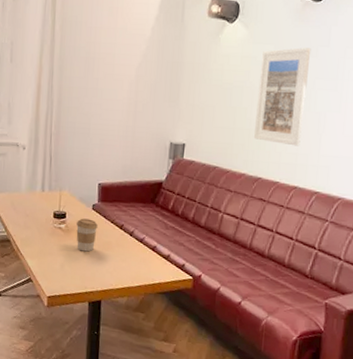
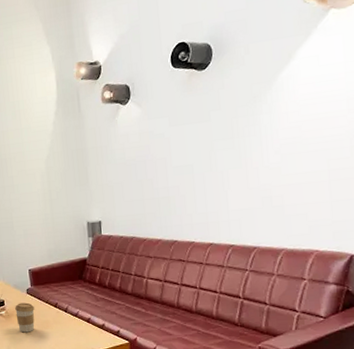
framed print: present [254,48,312,146] -> none [158,114,209,207]

